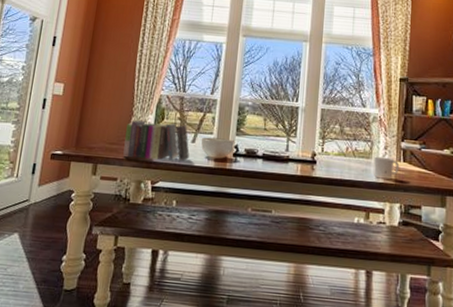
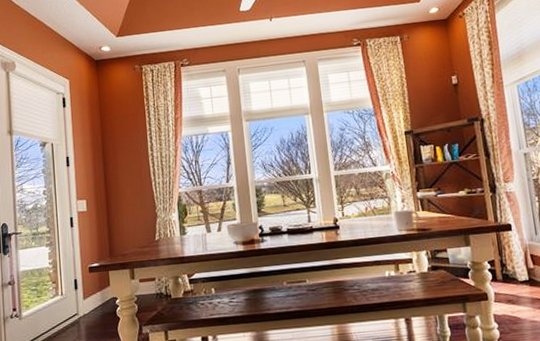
books: present [123,120,190,163] -> none [153,216,218,258]

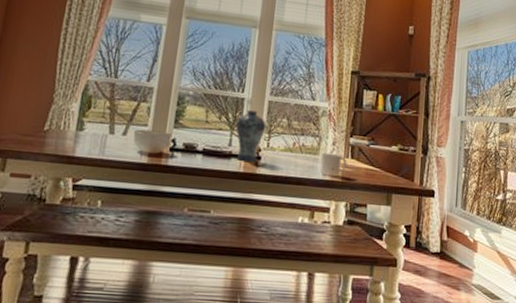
vase: none [309,187,338,234] -> present [235,110,266,163]

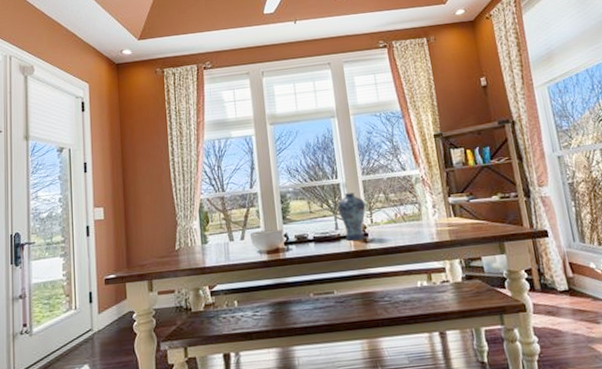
mug: present [320,152,347,177] -> none [424,215,452,238]

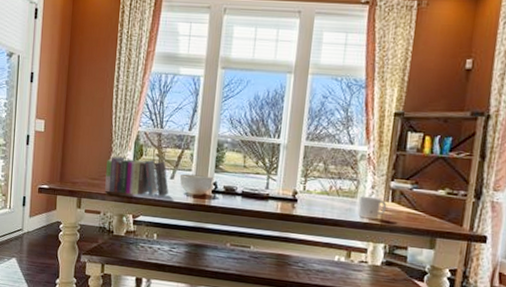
books: none [173,224,241,268] -> present [105,156,169,198]
vase: present [337,192,366,242] -> none [271,155,303,205]
mug: none [424,215,452,238] -> present [357,195,387,219]

